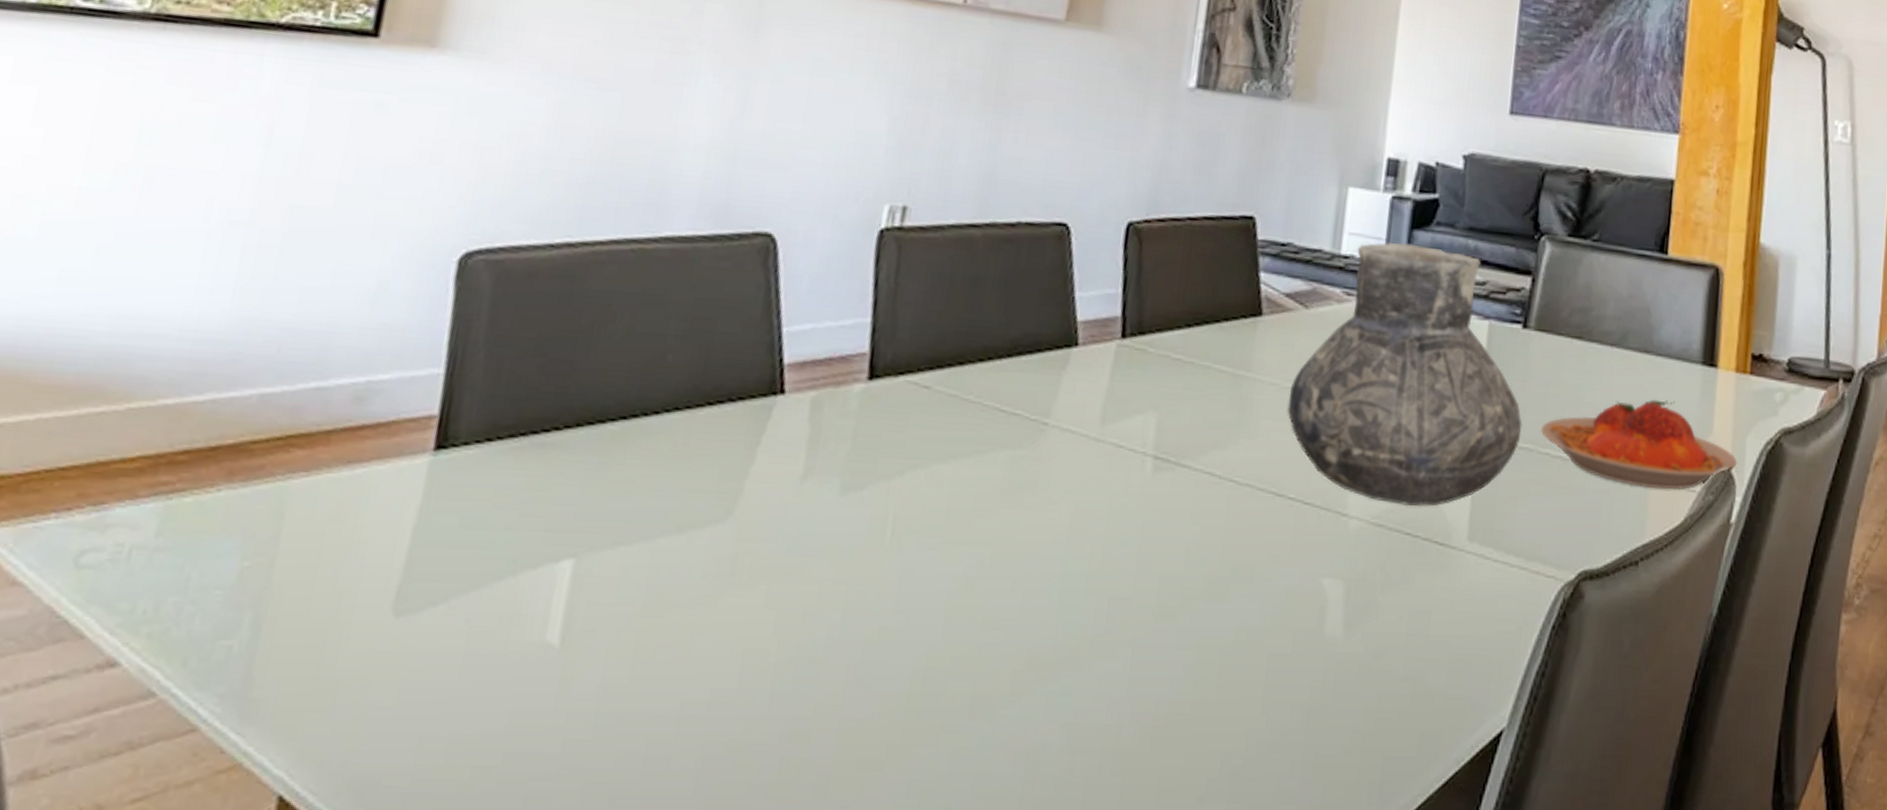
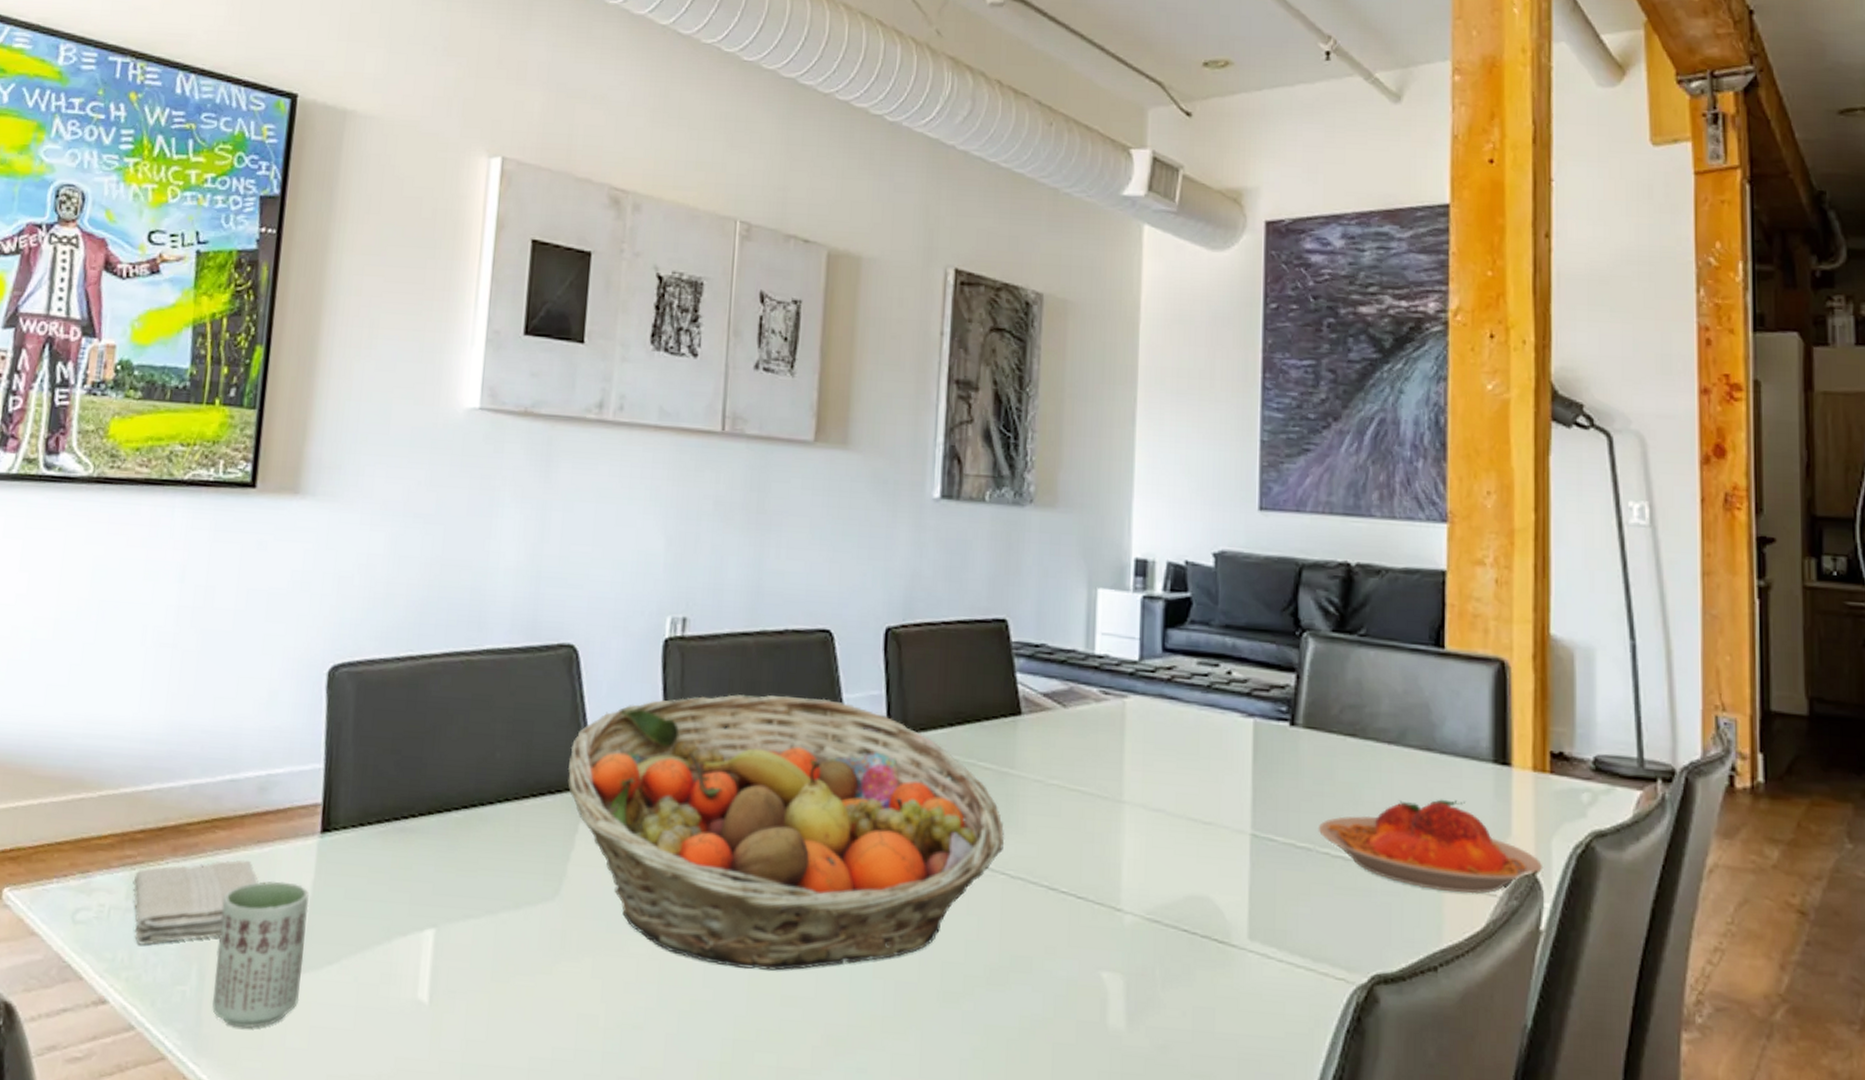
washcloth: none [164,484,345,592] -> present [132,860,259,945]
cup: none [268,509,413,687] -> present [212,881,309,1028]
fruit basket: none [752,291,1236,591] -> present [567,694,1005,971]
vase: present [1287,242,1522,507] -> none [1053,641,1298,904]

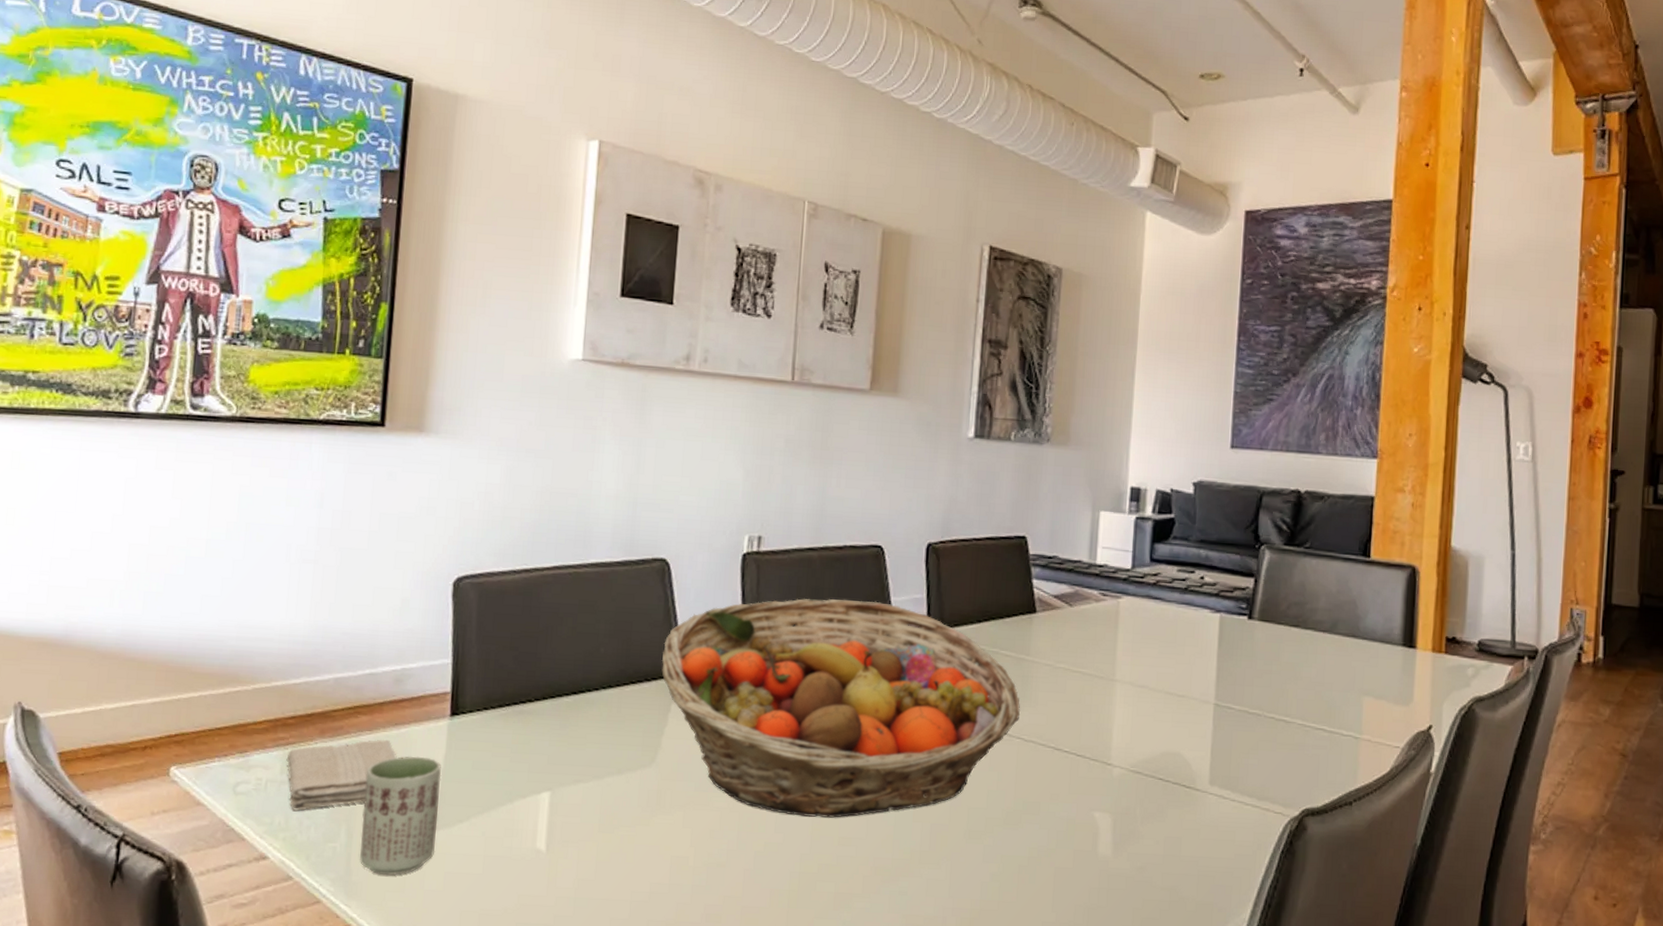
plate: present [1318,799,1542,895] -> none [1266,674,1435,747]

